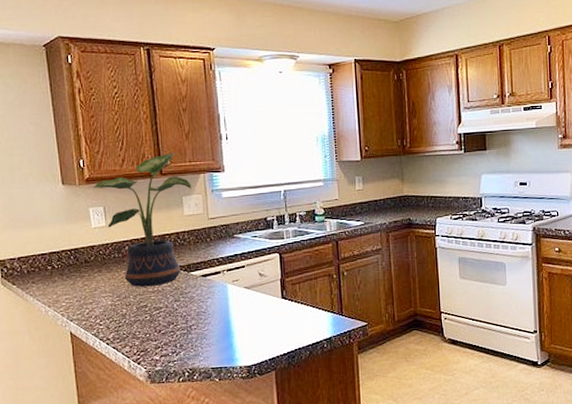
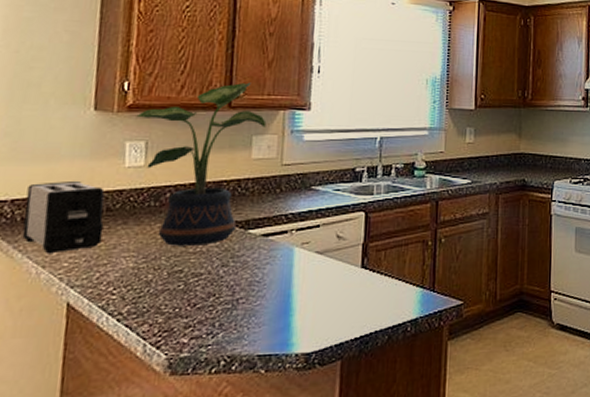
toaster: none [27,240,86,296] -> present [22,180,105,253]

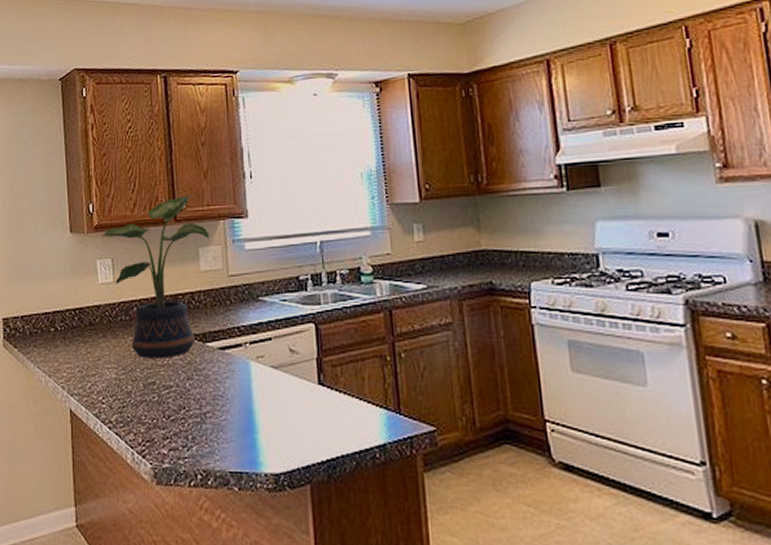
toaster: present [22,180,105,253] -> none [31,297,89,363]

